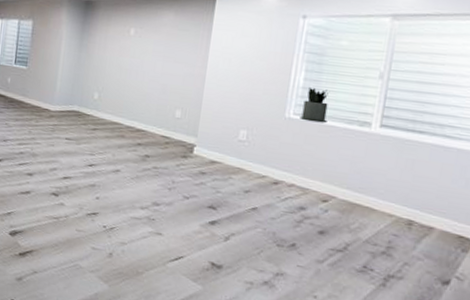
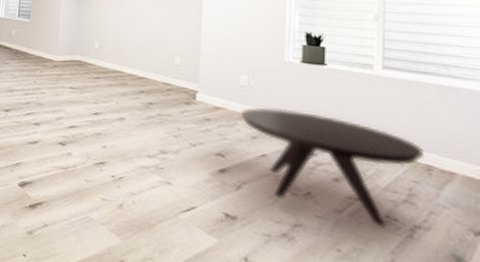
coffee table: none [235,161,408,277] -> present [240,106,424,228]

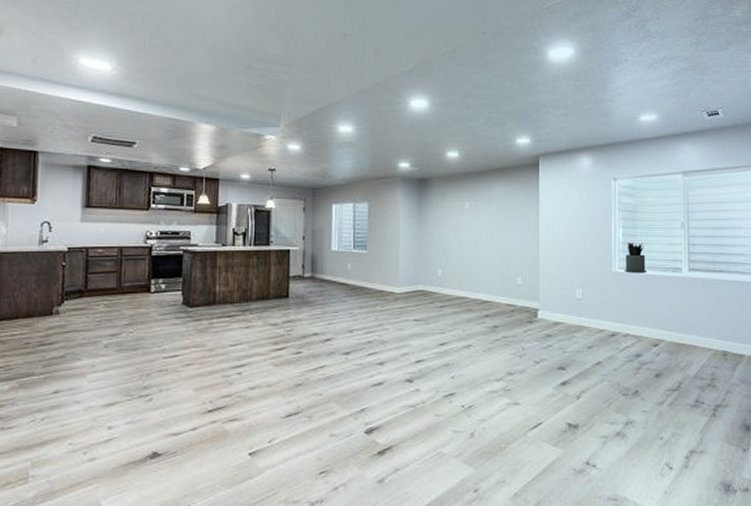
coffee table: present [240,106,424,228] -> none [577,316,721,412]

